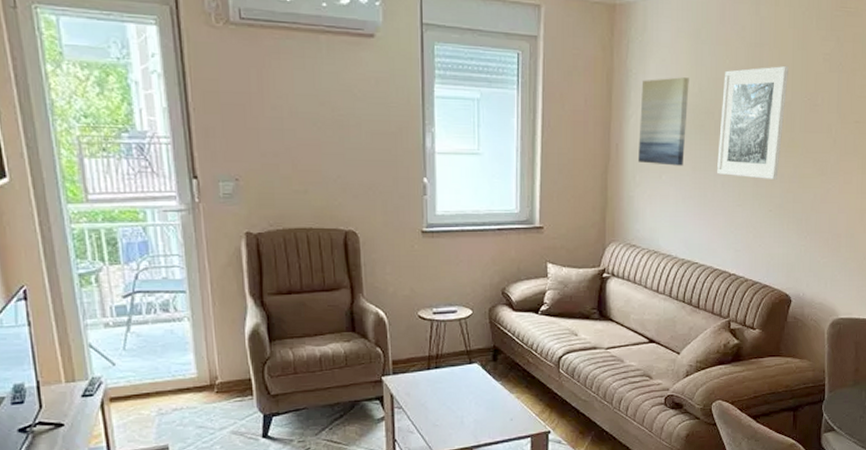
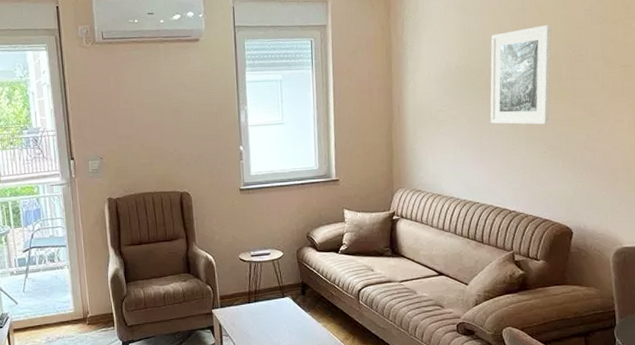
wall art: present [638,77,689,166] -> none [417,44,460,120]

